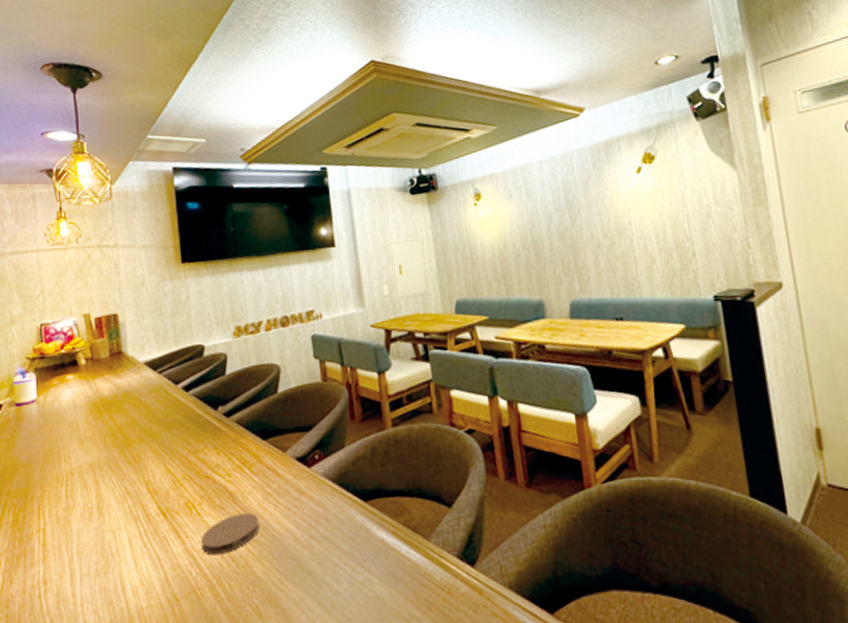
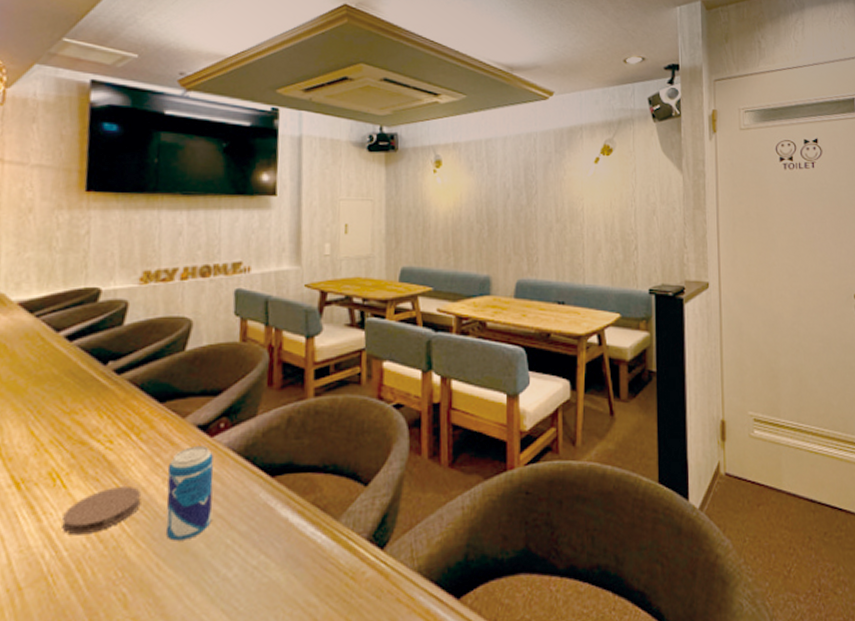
beverage can: none [277,476,319,560] -> present [165,446,214,541]

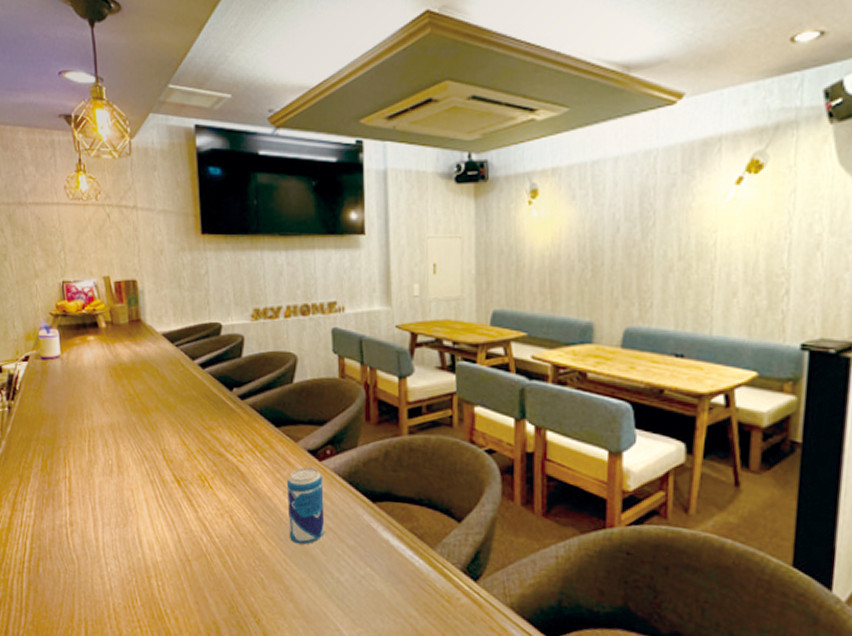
coaster: present [62,486,141,536] -> none [212,493,268,528]

